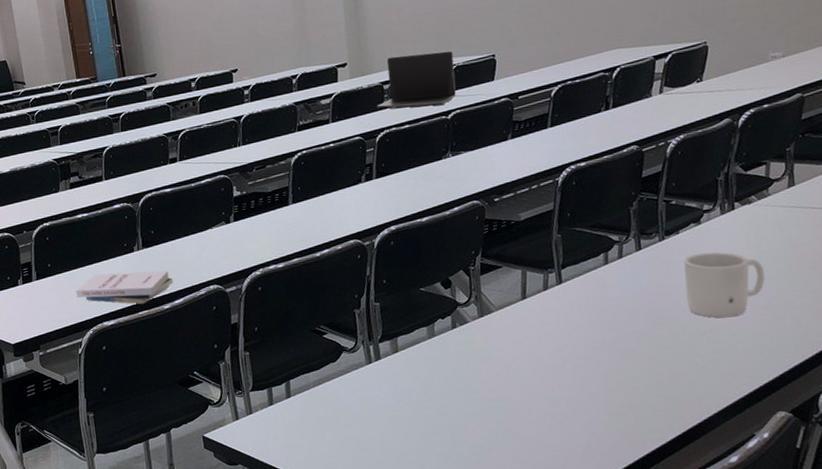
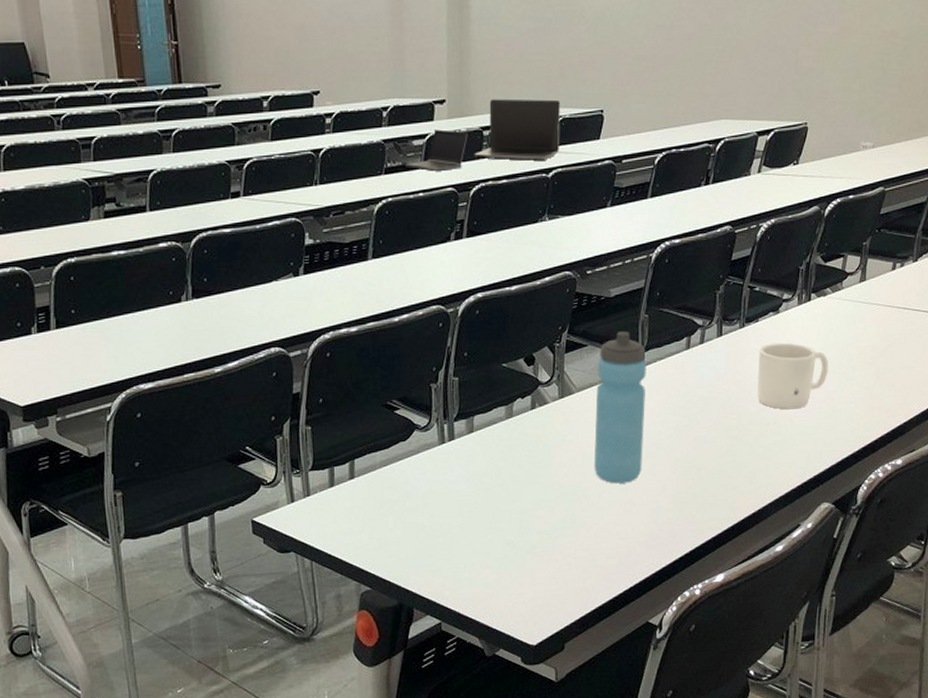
books: present [76,271,173,304] -> none [106,326,227,365]
laptop computer: none [315,88,370,124] -> present [405,129,468,171]
water bottle: none [514,251,572,397] -> present [593,331,646,484]

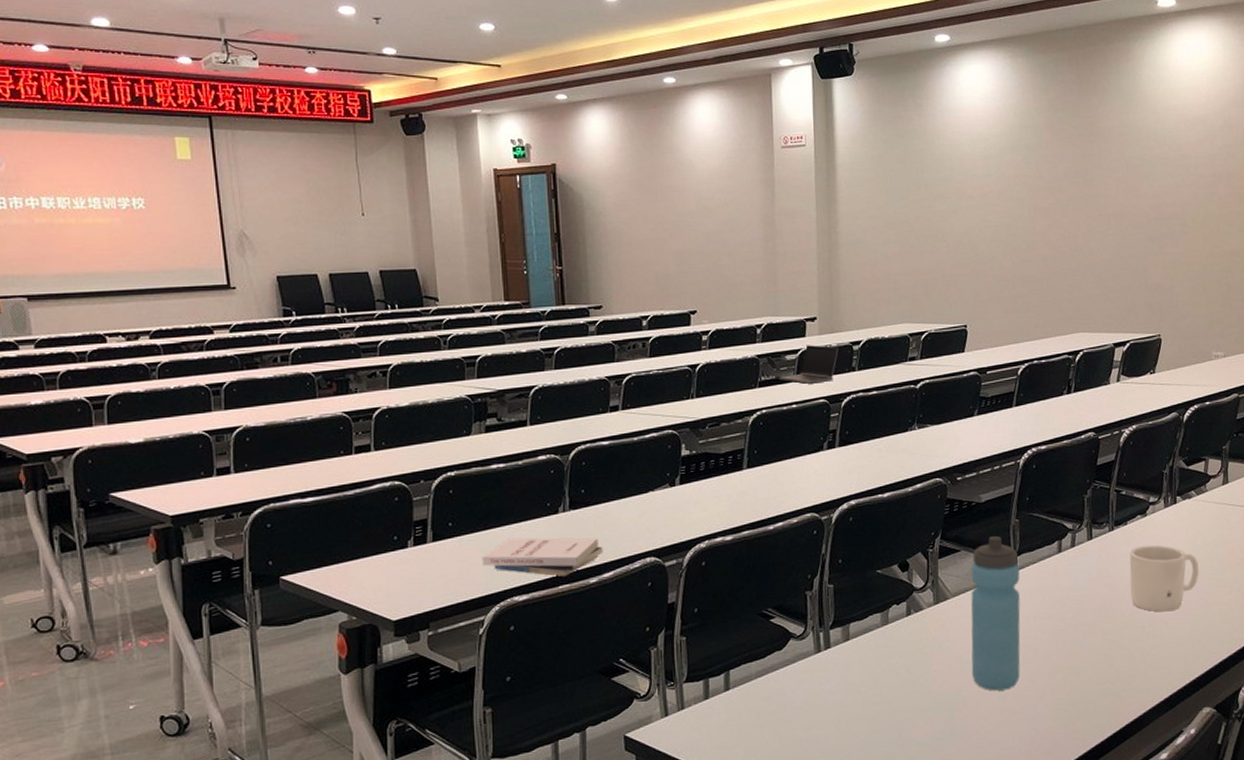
books: none [106,326,227,365] -> present [482,537,603,577]
laptop computer: present [474,99,561,161] -> none [845,316,927,373]

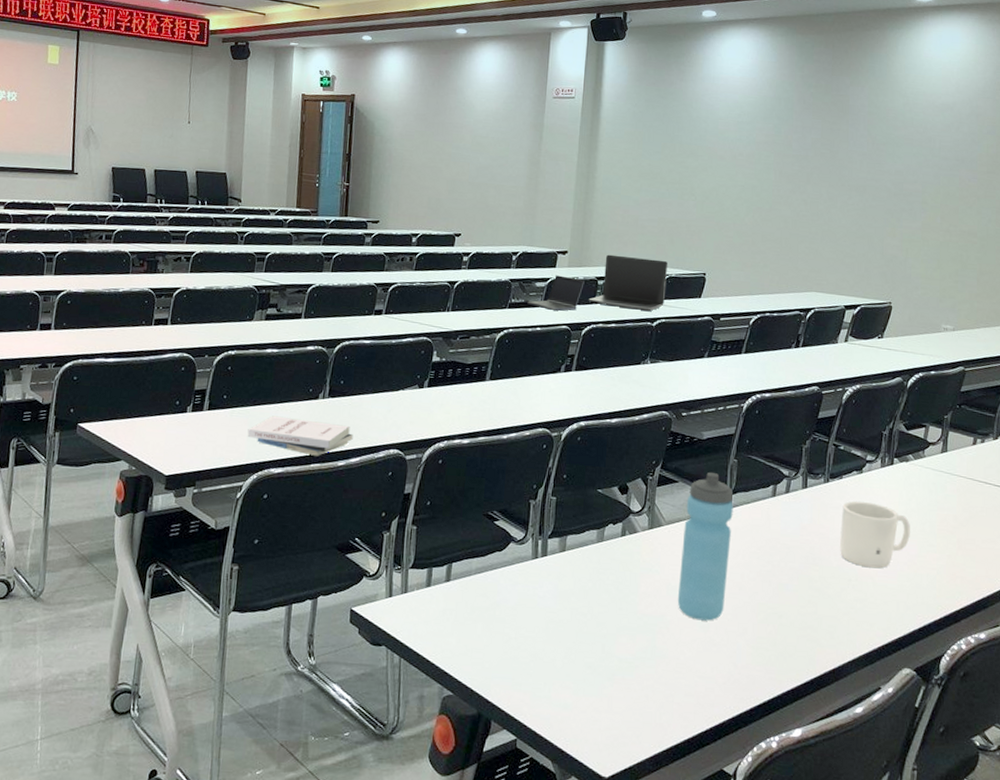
laptop computer: none [845,316,927,373] -> present [588,254,668,311]

